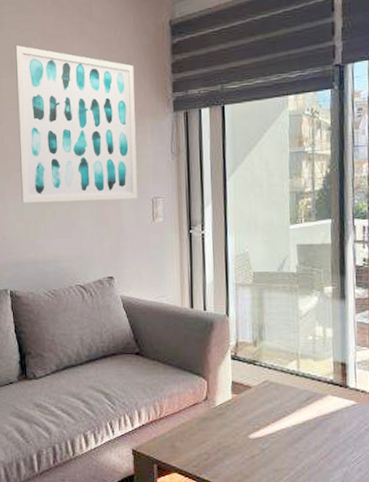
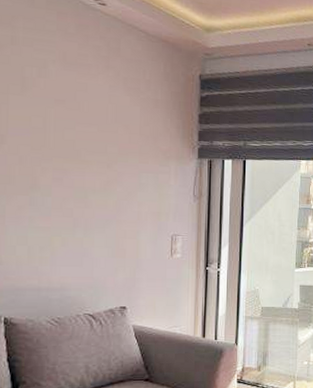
wall art: present [15,45,138,204] -> none [25,63,162,234]

